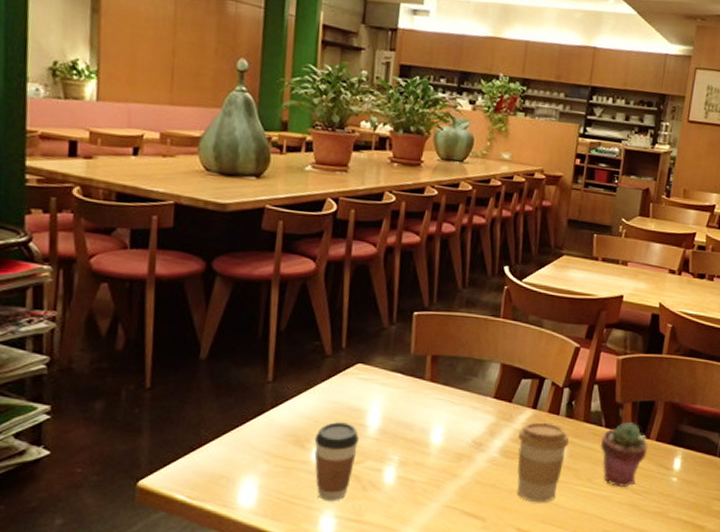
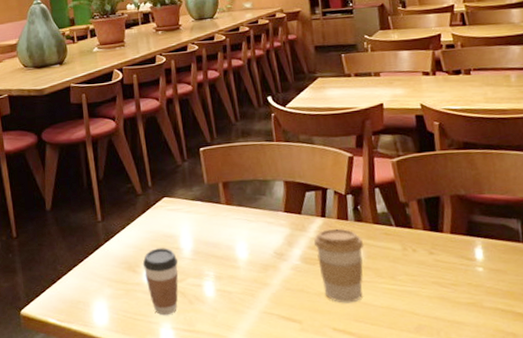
potted succulent: present [600,422,648,488] -> none [394,219,445,282]

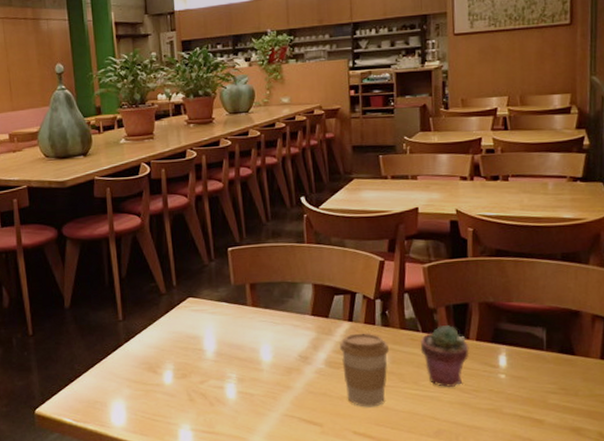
coffee cup: present [142,248,179,316] -> none [163,349,201,417]
potted succulent: none [394,219,445,282] -> present [420,325,470,388]

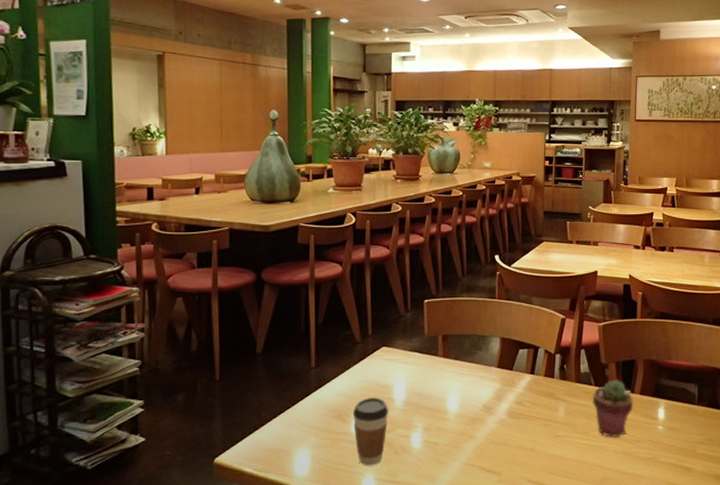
coffee cup: none [163,349,201,417] -> present [352,397,389,466]
coffee cup: present [339,333,389,407] -> none [520,385,564,456]

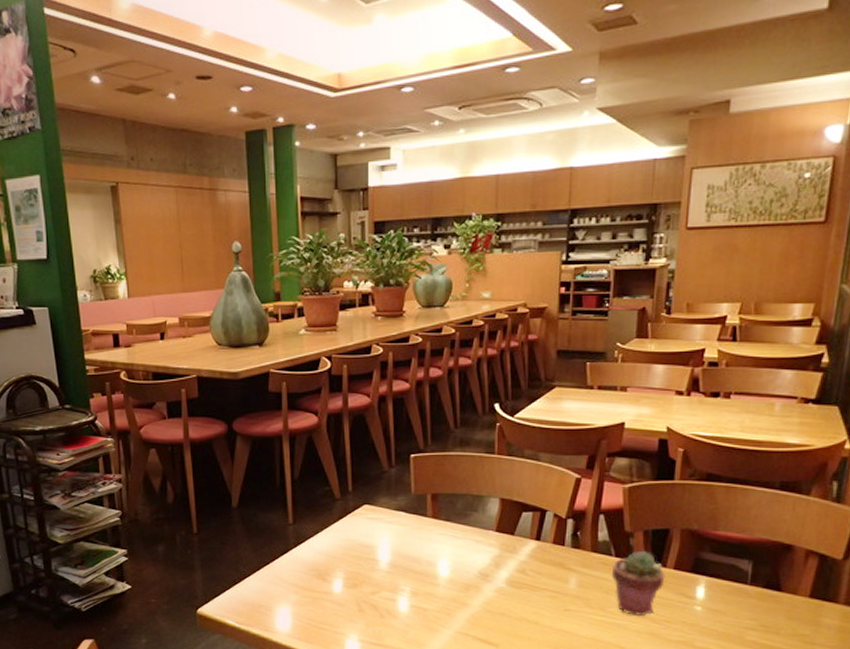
coffee cup: present [352,397,389,466] -> none [333,557,373,627]

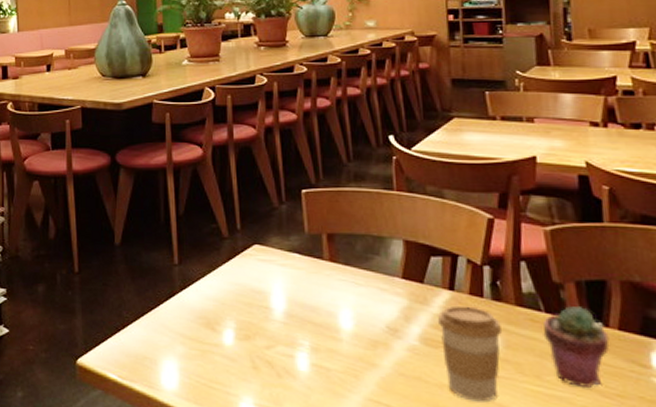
coffee cup: none [523,553,577,631] -> present [437,305,502,402]

